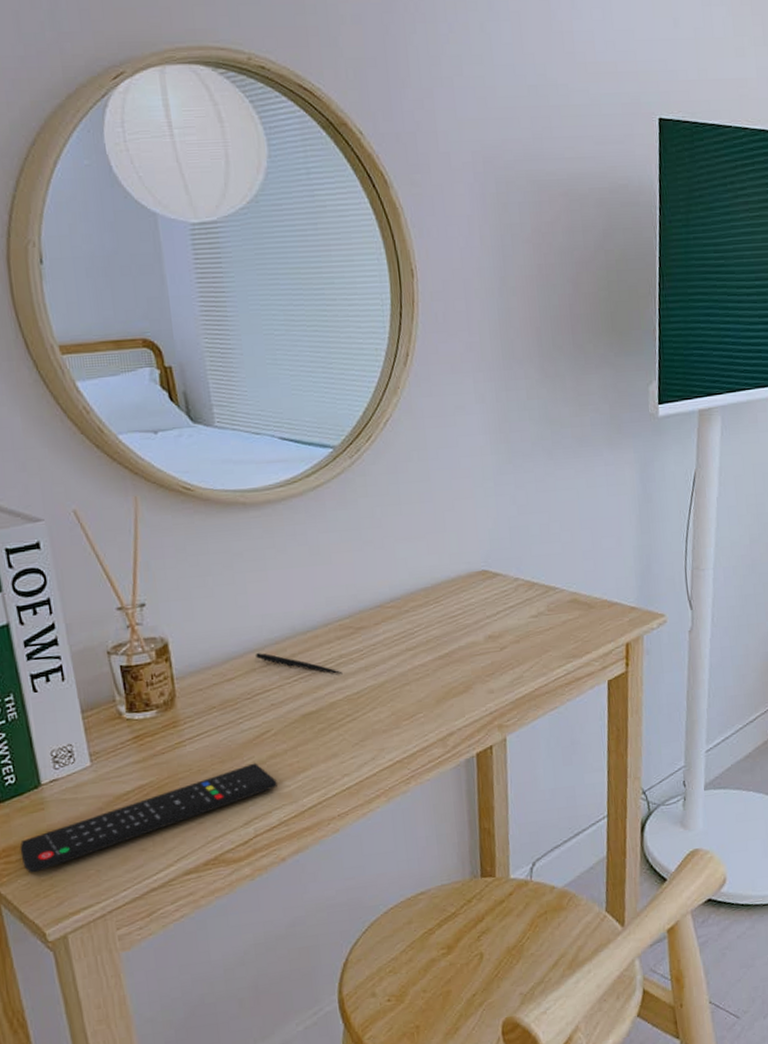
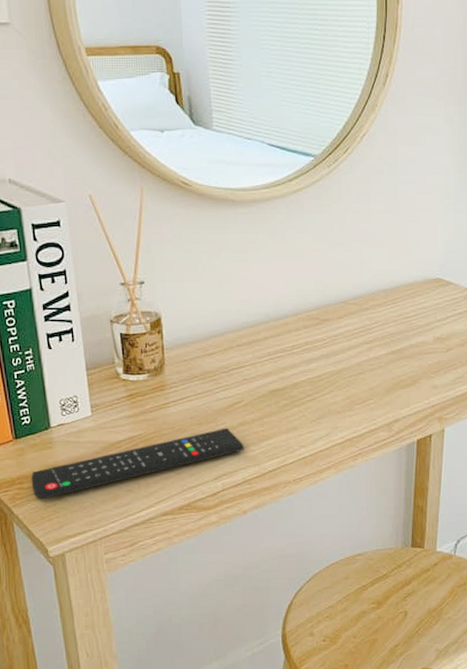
pen: present [256,653,343,675] -> none [234,334,307,359]

